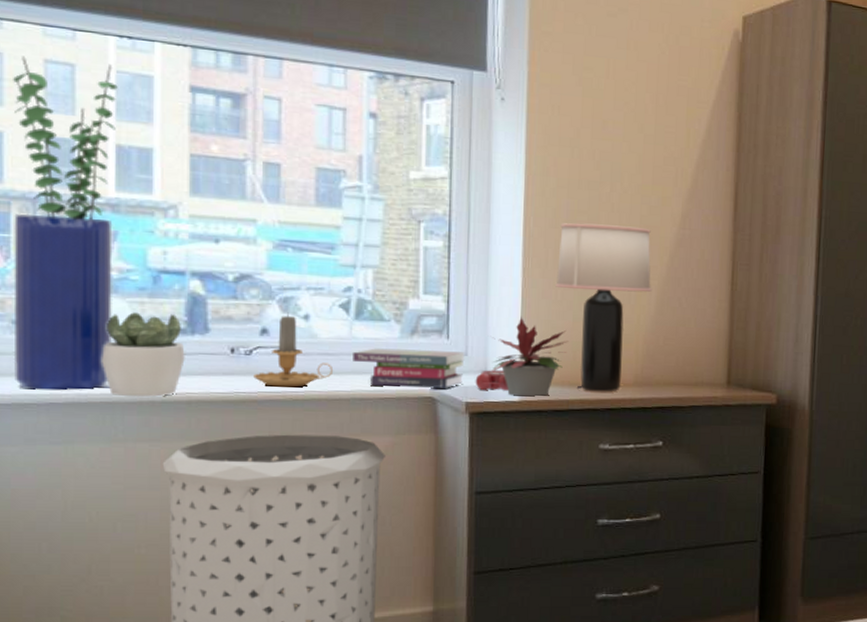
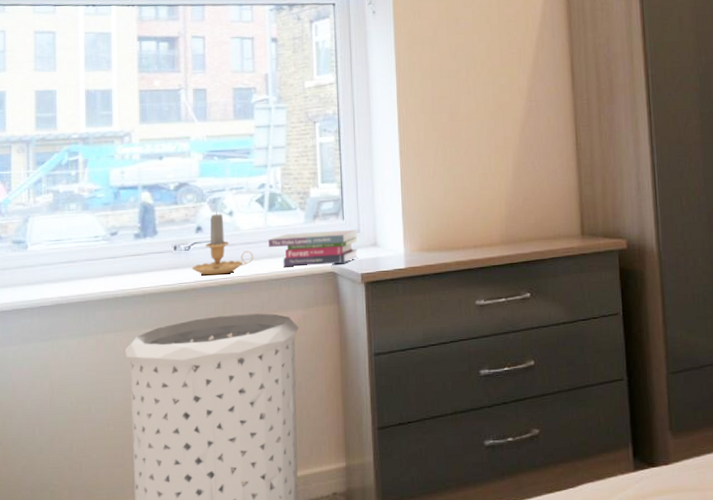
vase: present [13,56,118,391] -> none [13,28,86,297]
succulent plant: present [102,312,185,397] -> none [78,222,140,296]
alarm clock: present [475,370,509,391] -> none [367,242,395,261]
potted plant: present [490,317,569,397] -> none [379,194,443,264]
table lamp: present [555,223,652,392] -> none [428,104,509,254]

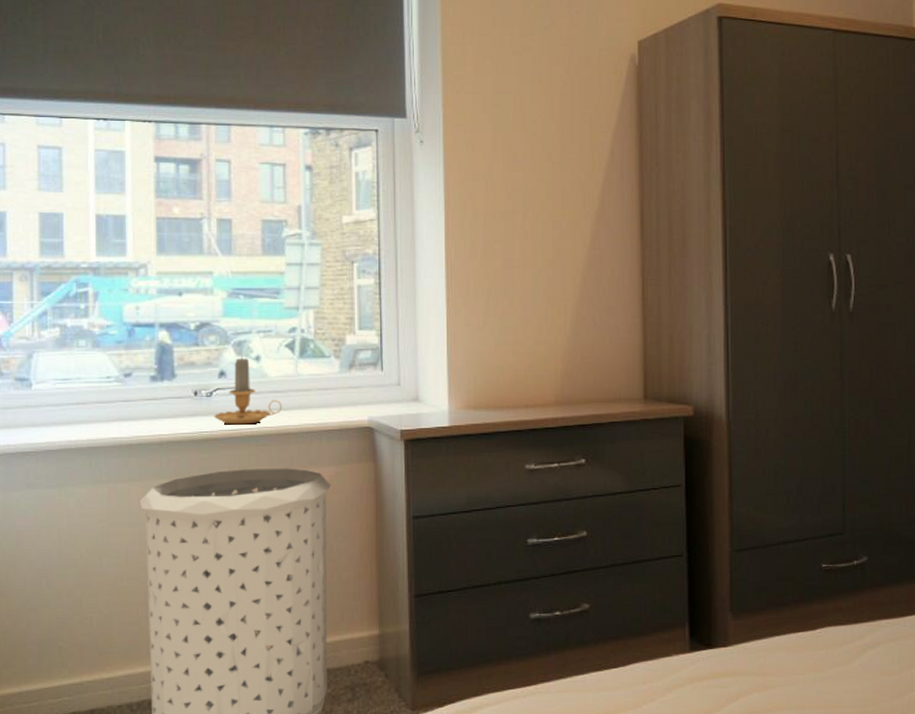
books: present [268,230,358,266] -> none [299,382,398,419]

